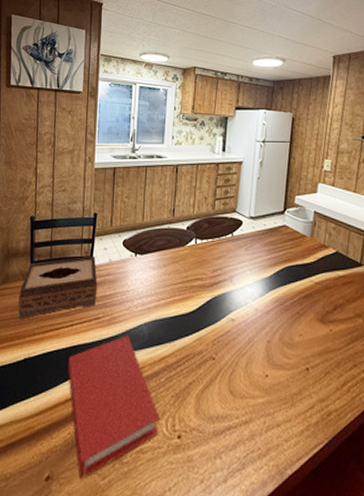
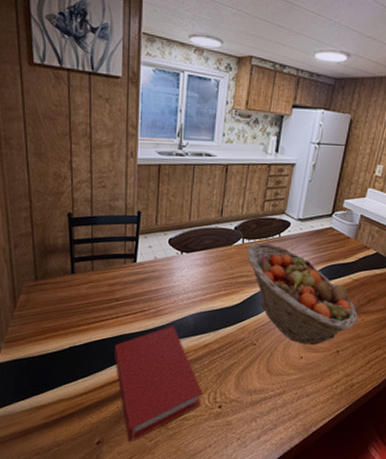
tissue box: present [17,256,98,320] -> none [60,253,143,313]
fruit basket: none [201,242,325,360] -> present [247,242,358,345]

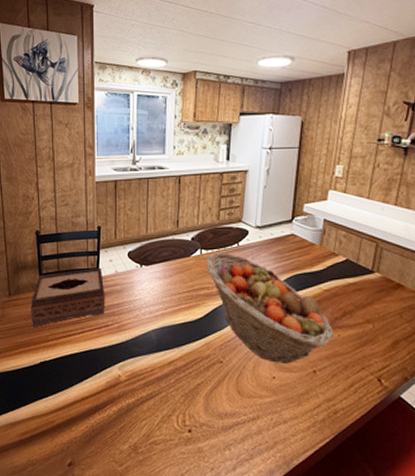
tissue box: none [60,253,143,313] -> present [31,267,106,328]
book: present [115,326,203,443] -> none [82,341,171,466]

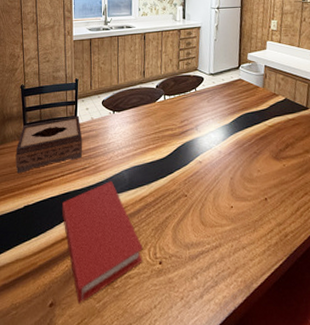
book: none [82,341,171,466] -> present [62,181,144,305]
fruit basket: present [206,252,333,364] -> none [169,97,280,193]

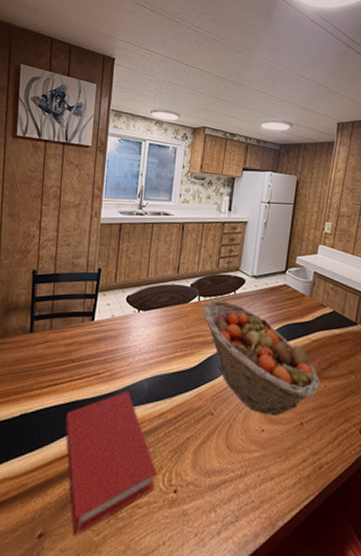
tissue box: present [15,115,83,174] -> none [15,311,99,375]
fruit basket: none [169,97,280,193] -> present [203,300,320,415]

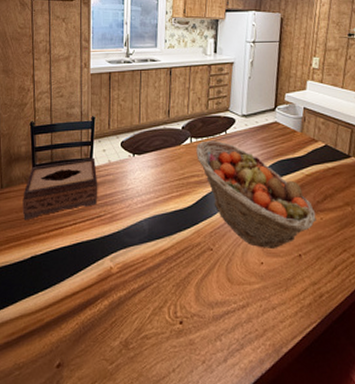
tissue box: none [15,311,99,375] -> present [22,157,98,221]
book: present [65,391,157,537] -> none [74,231,162,366]

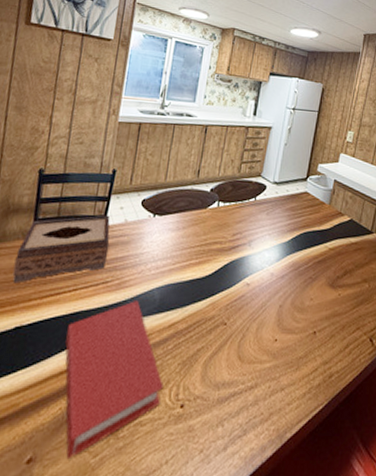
book: none [74,231,162,366] -> present [65,301,164,460]
fruit basket: present [196,140,316,248] -> none [222,205,335,324]

